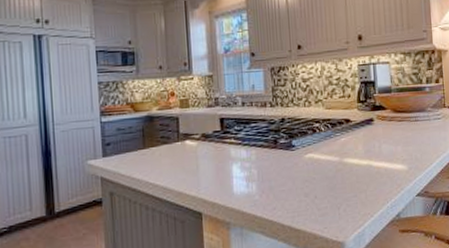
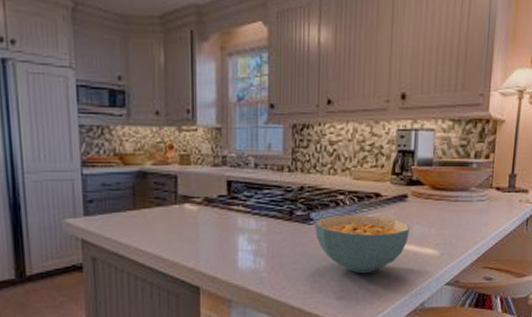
cereal bowl: none [297,138,379,191] -> present [315,215,410,274]

